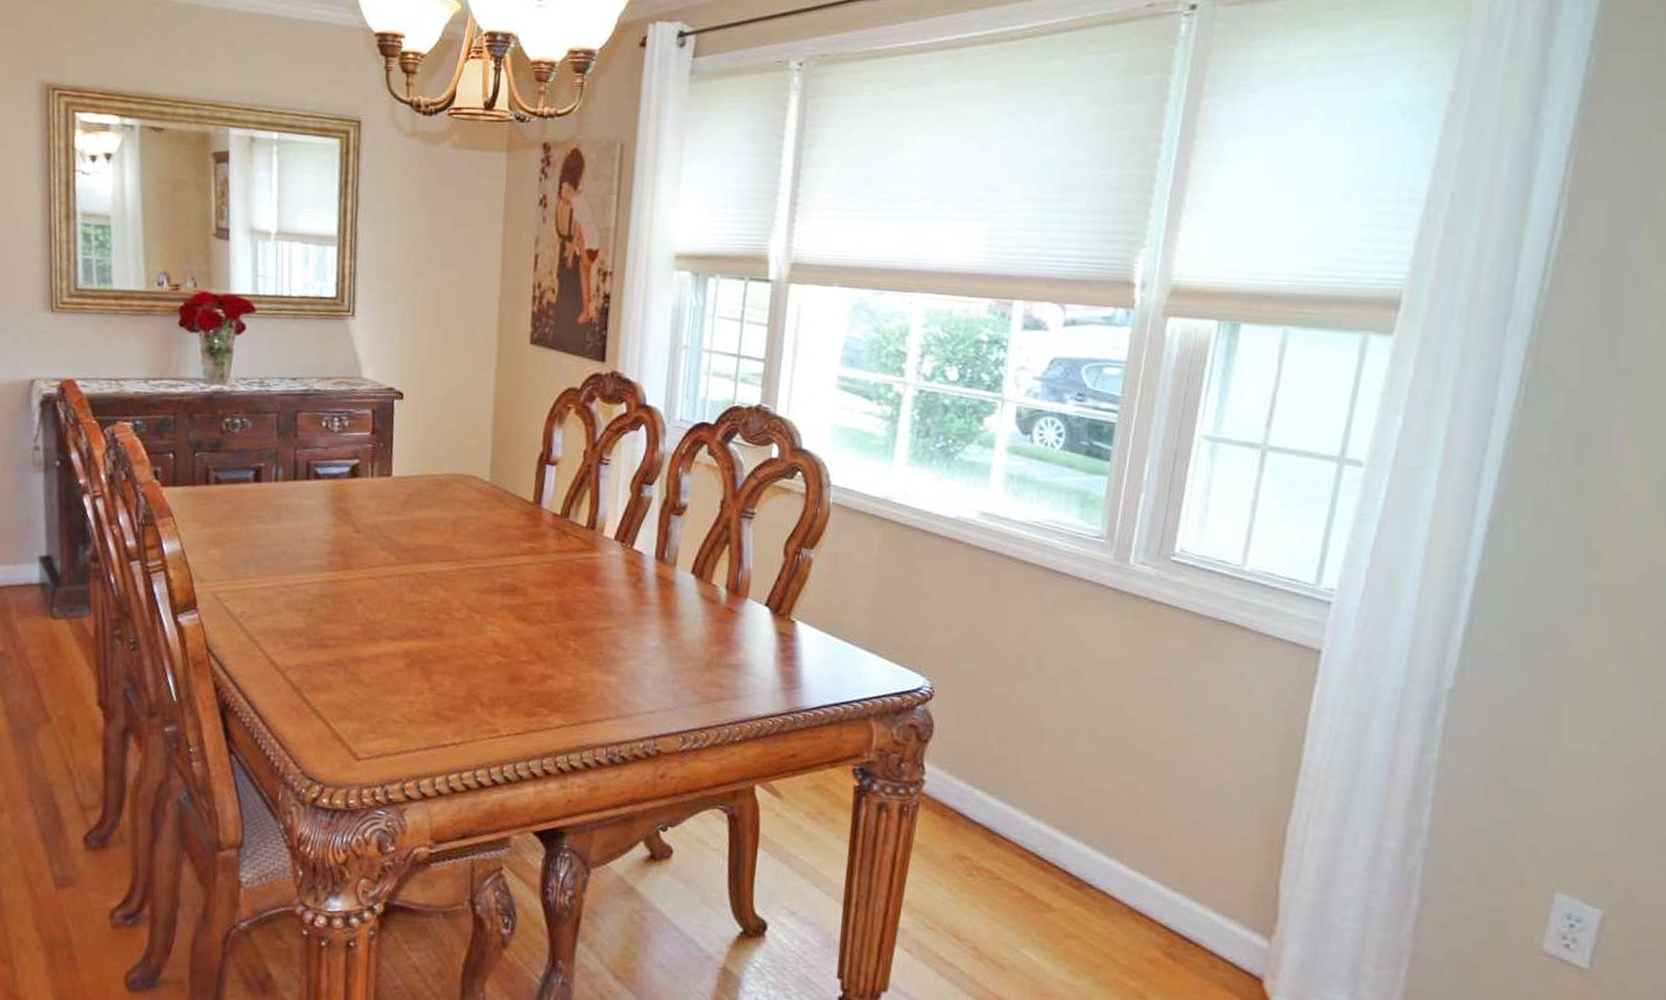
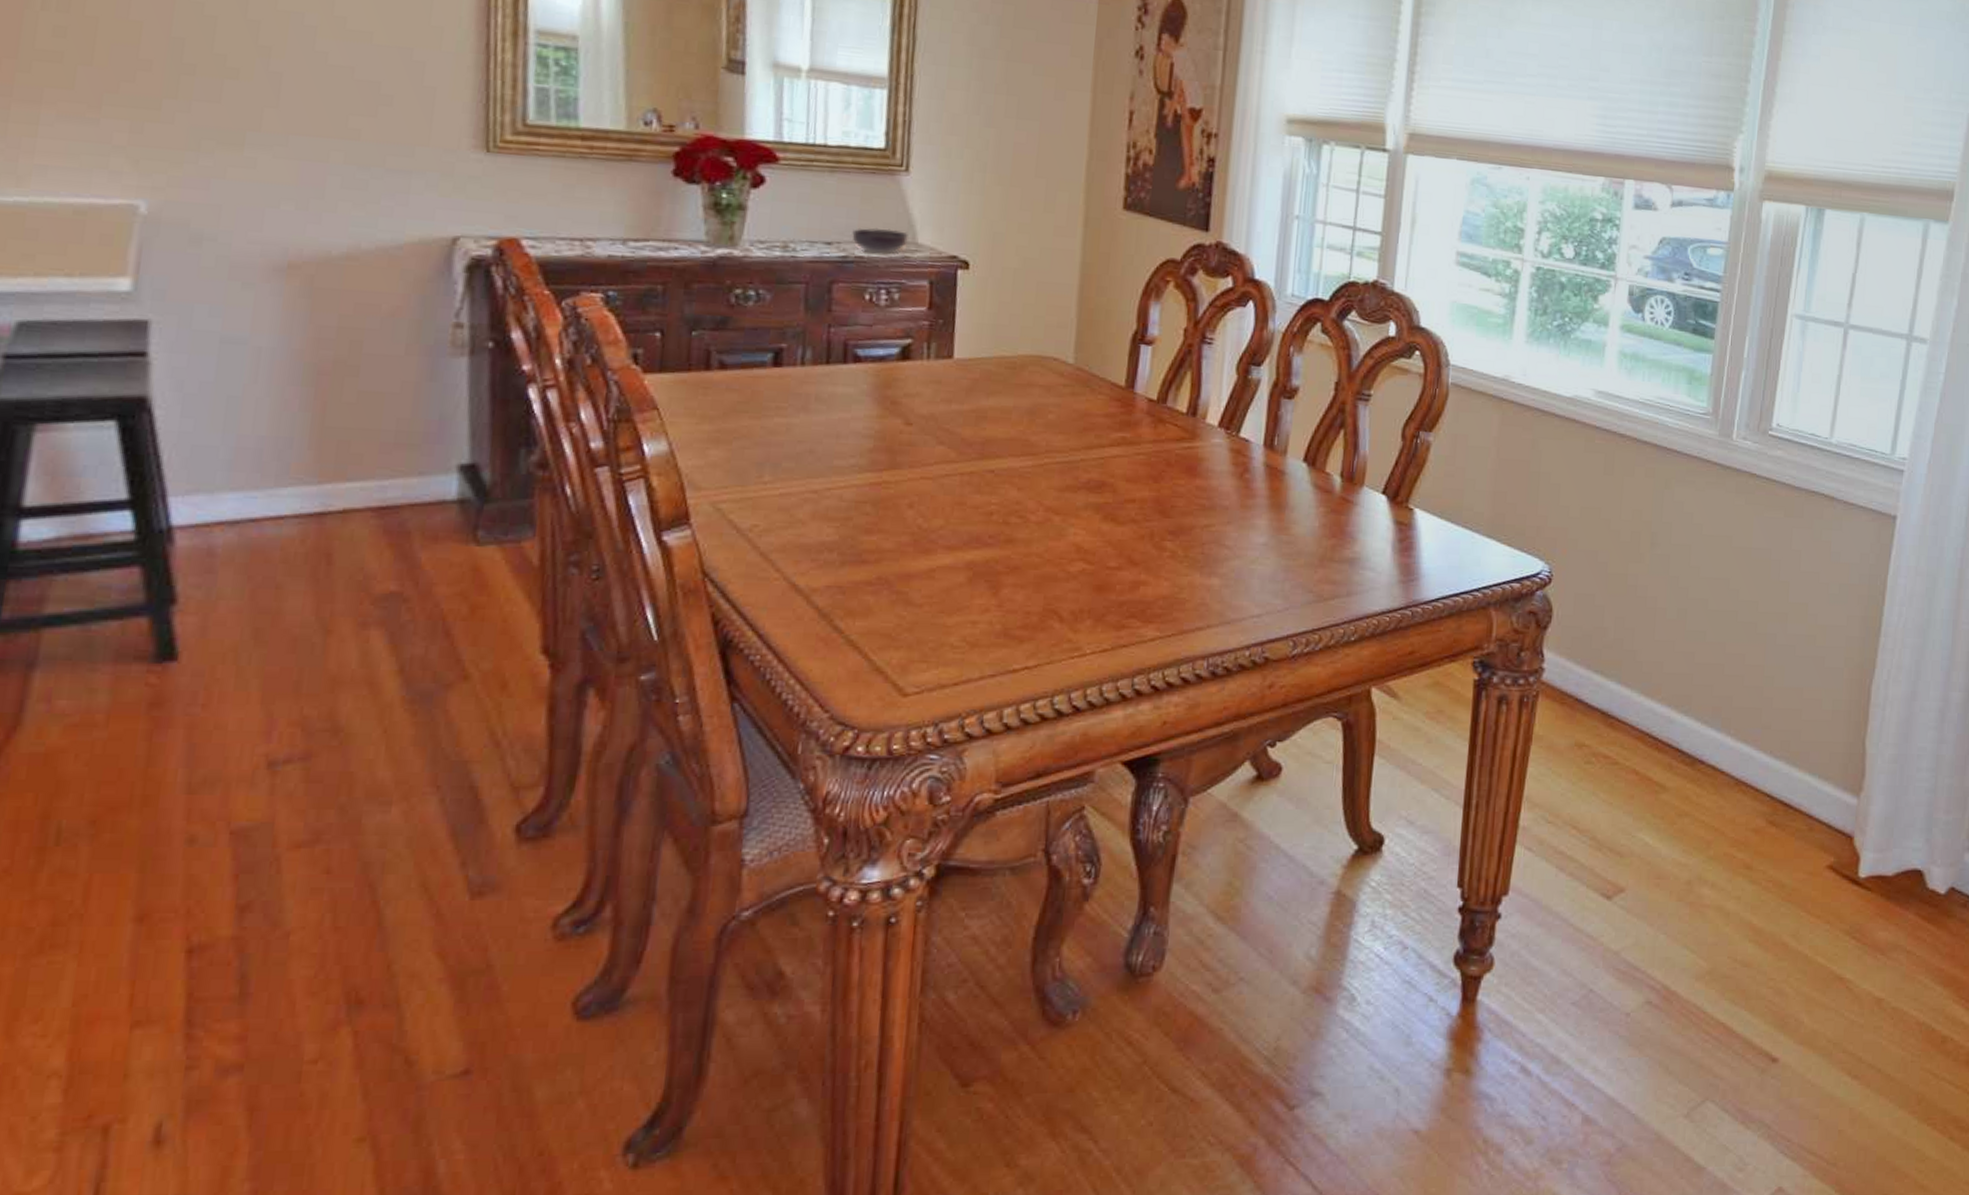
bowl: none [311,365,355,388] -> present [852,227,908,254]

